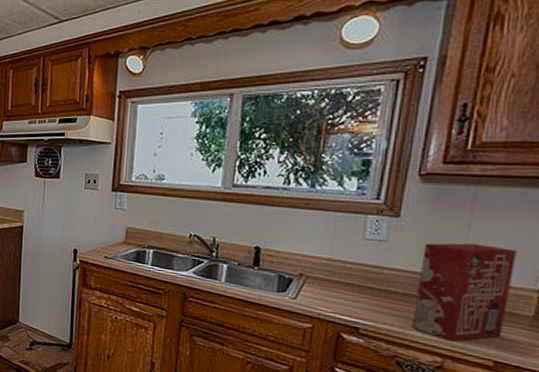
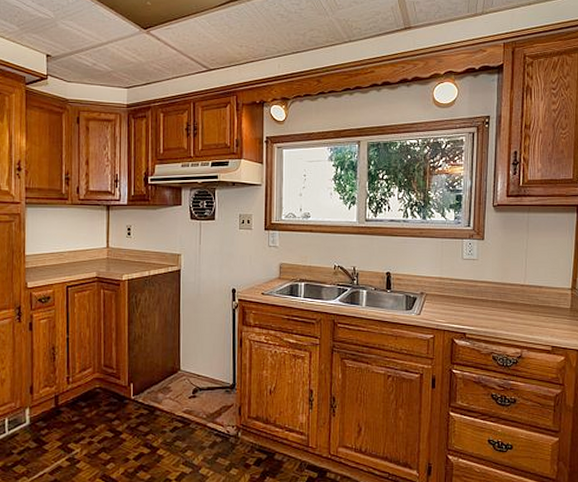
cereal box: present [411,243,517,342] -> none [499,257,556,335]

